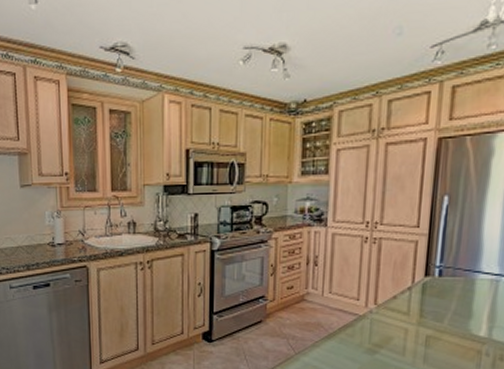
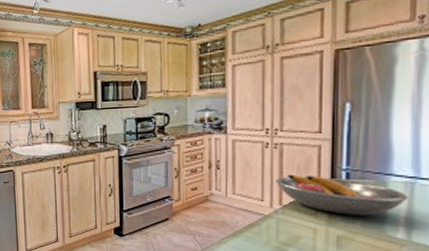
fruit bowl: none [371,272,492,314] -> present [275,174,408,215]

